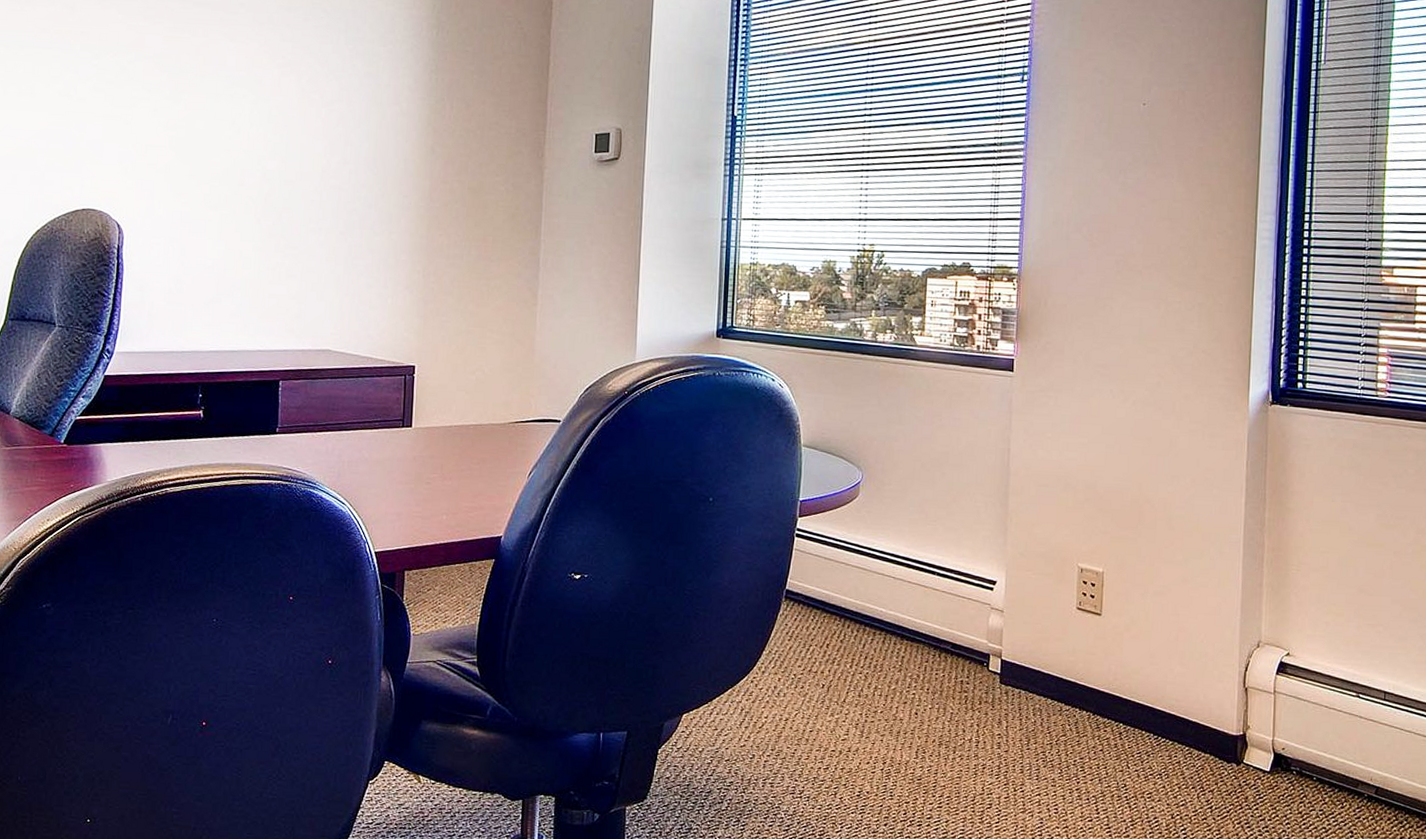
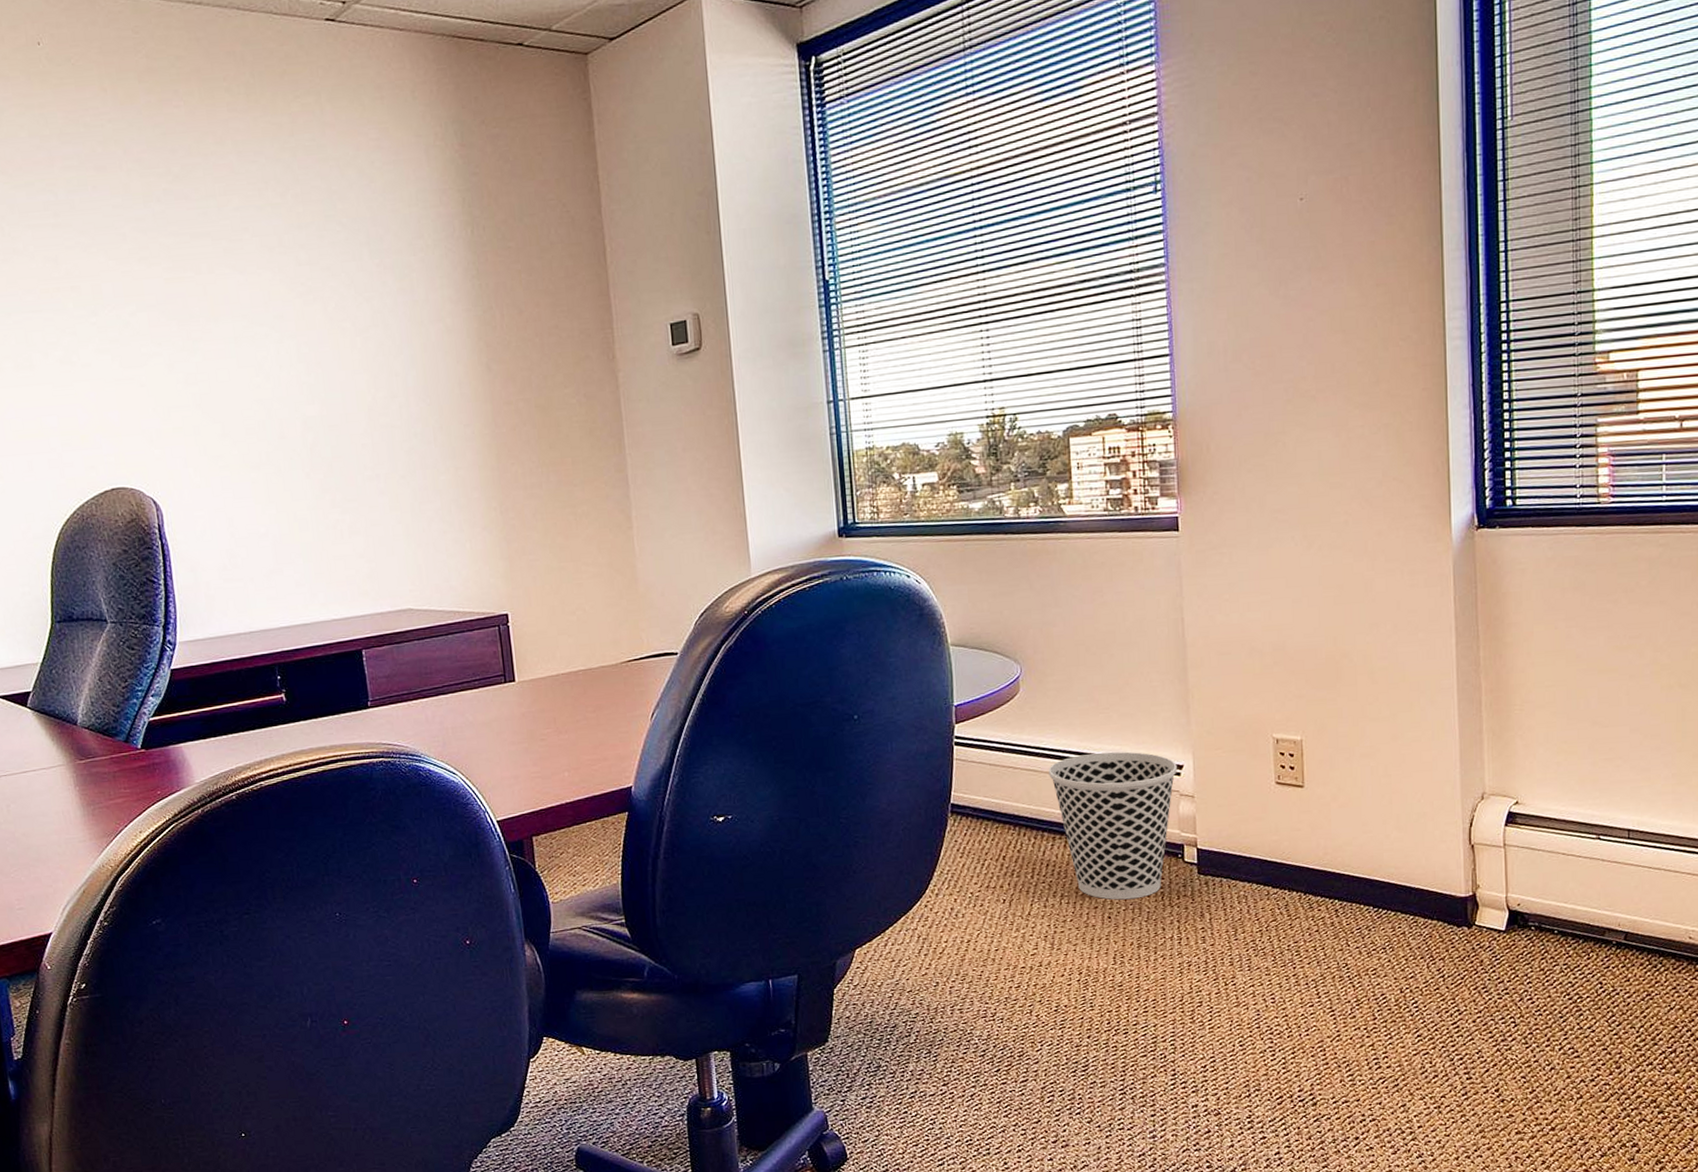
wastebasket: none [876,560,991,699] -> present [1048,751,1177,900]

